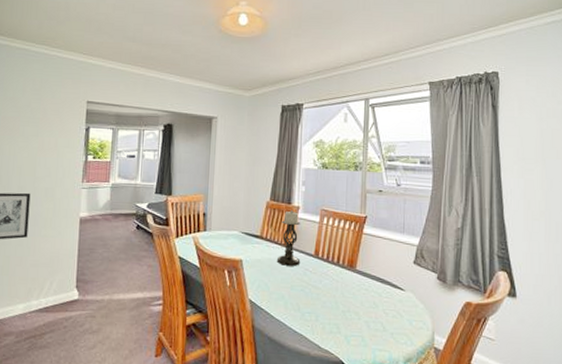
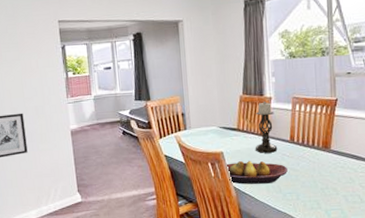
fruit bowl: none [245,272,309,300] -> present [227,161,288,185]

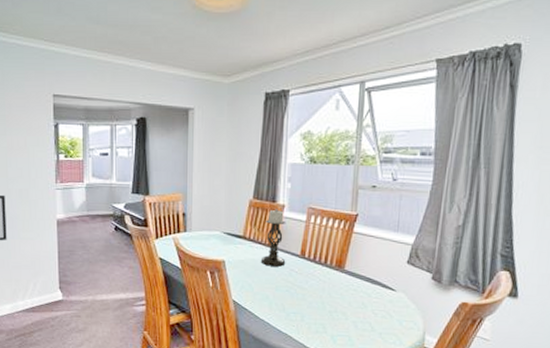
fruit bowl: present [227,161,288,185] -> none [228,273,294,300]

